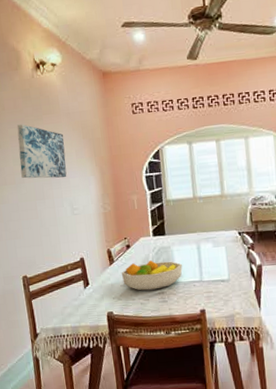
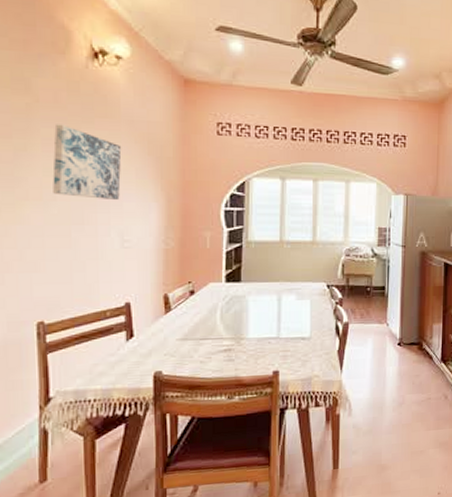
fruit bowl: present [121,259,183,291] -> none [179,309,257,347]

